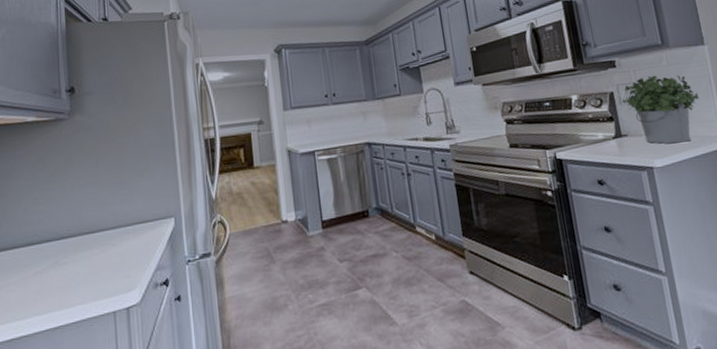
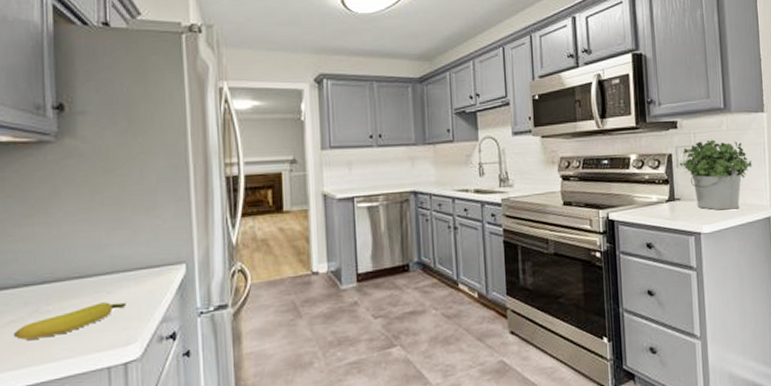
banana: none [39,253,127,289] -> present [14,302,126,340]

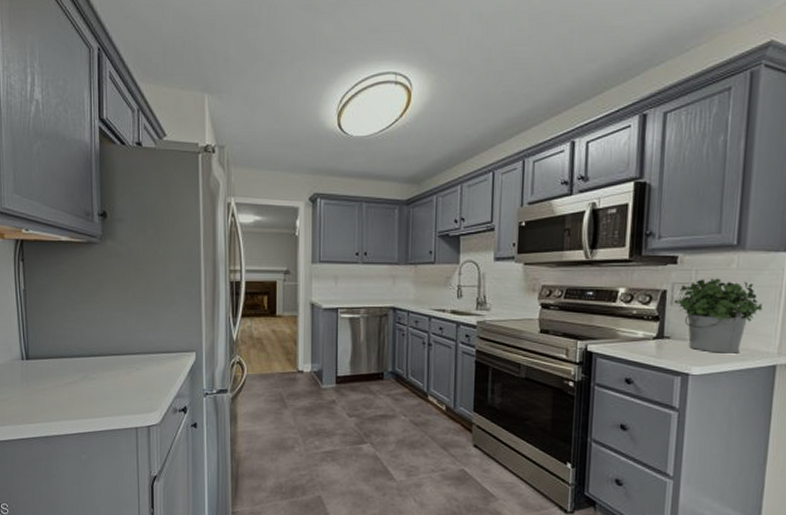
banana: present [14,302,126,340] -> none [70,376,150,399]

